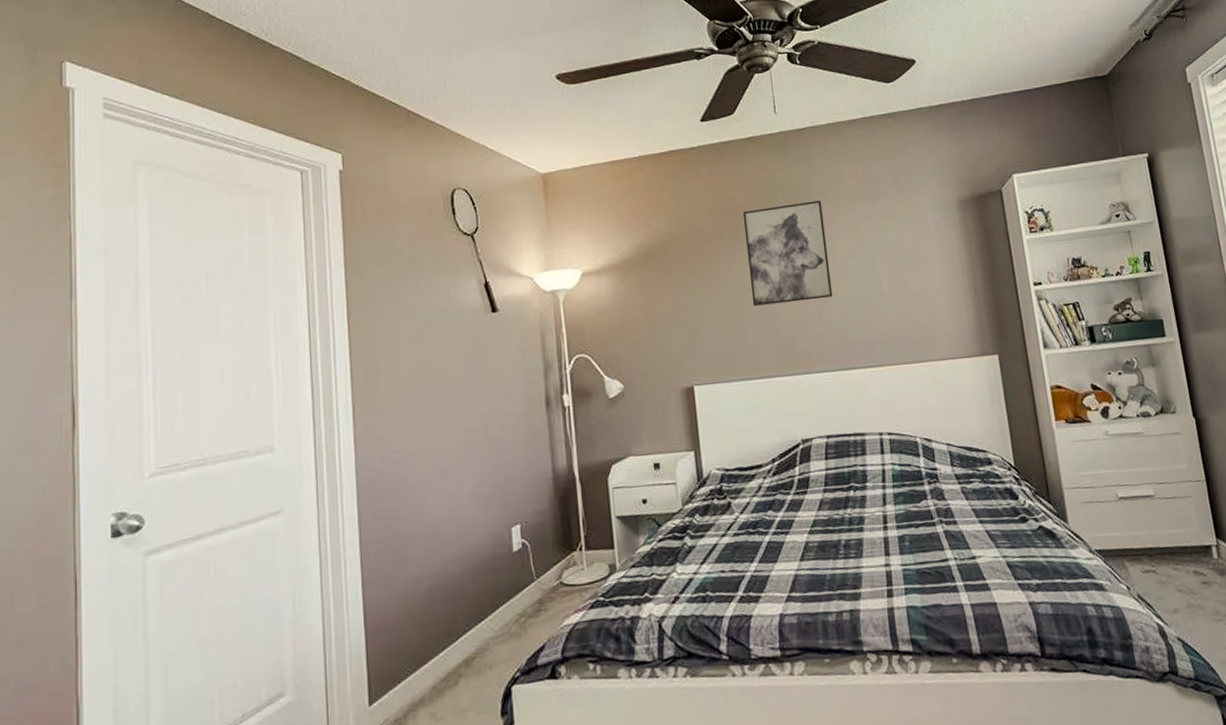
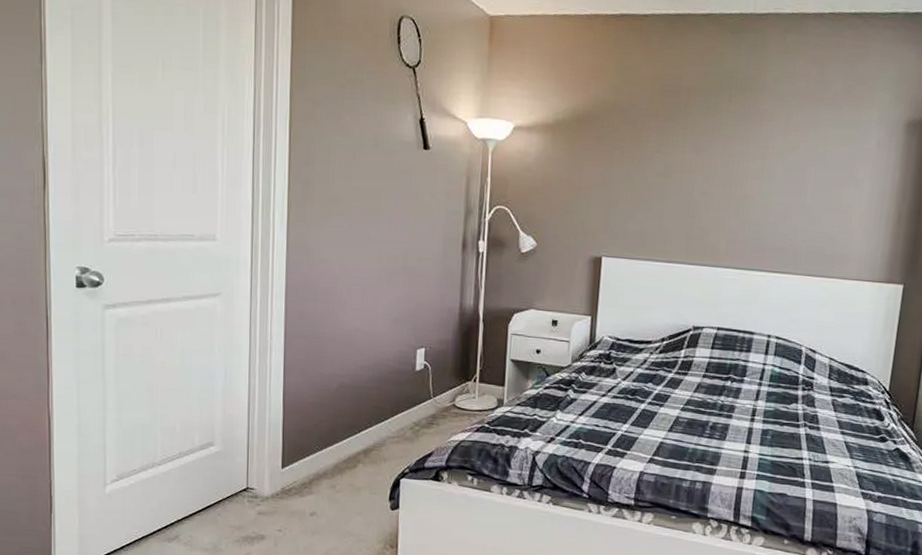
wall art: present [742,200,833,306] -> none [674,92,766,198]

